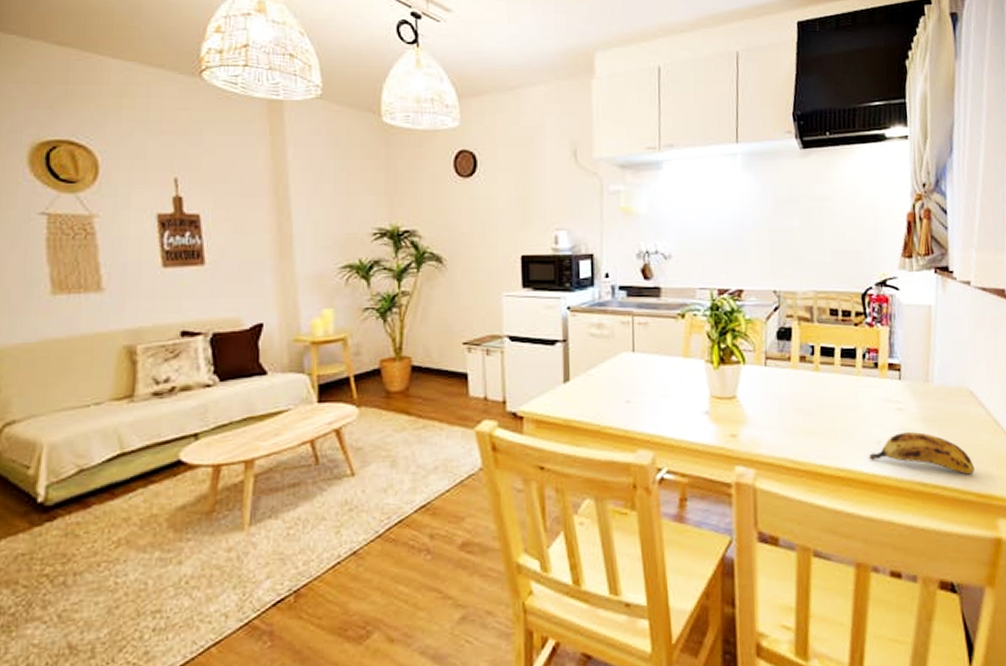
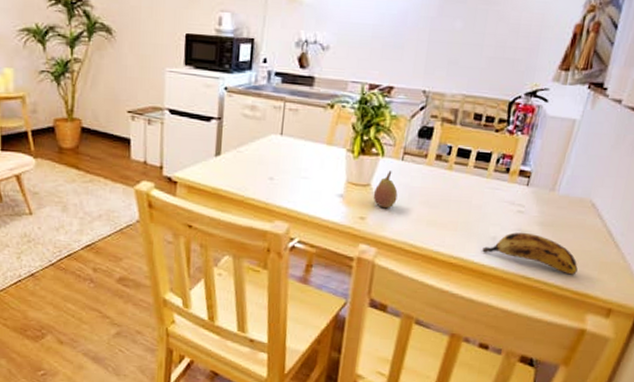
fruit: none [741,379,767,422] -> present [373,171,398,209]

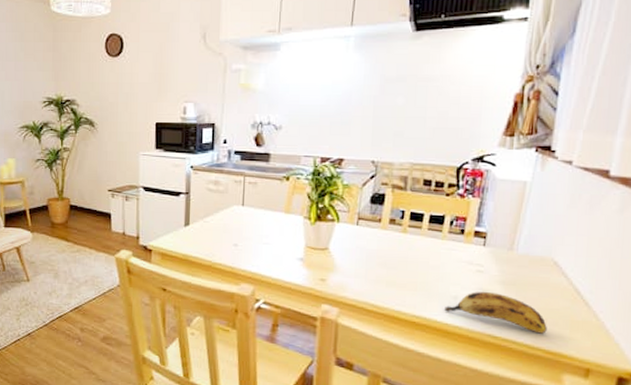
fruit: present [373,171,398,209] -> none [331,235,355,271]

